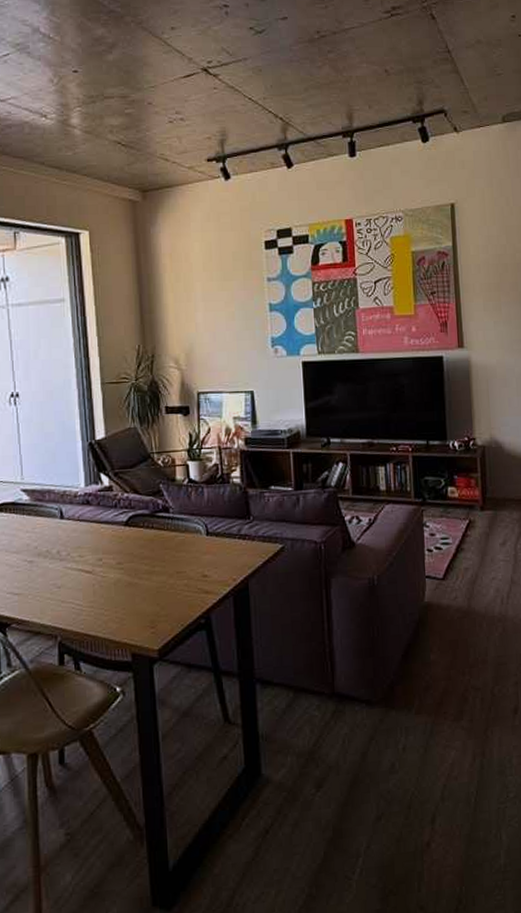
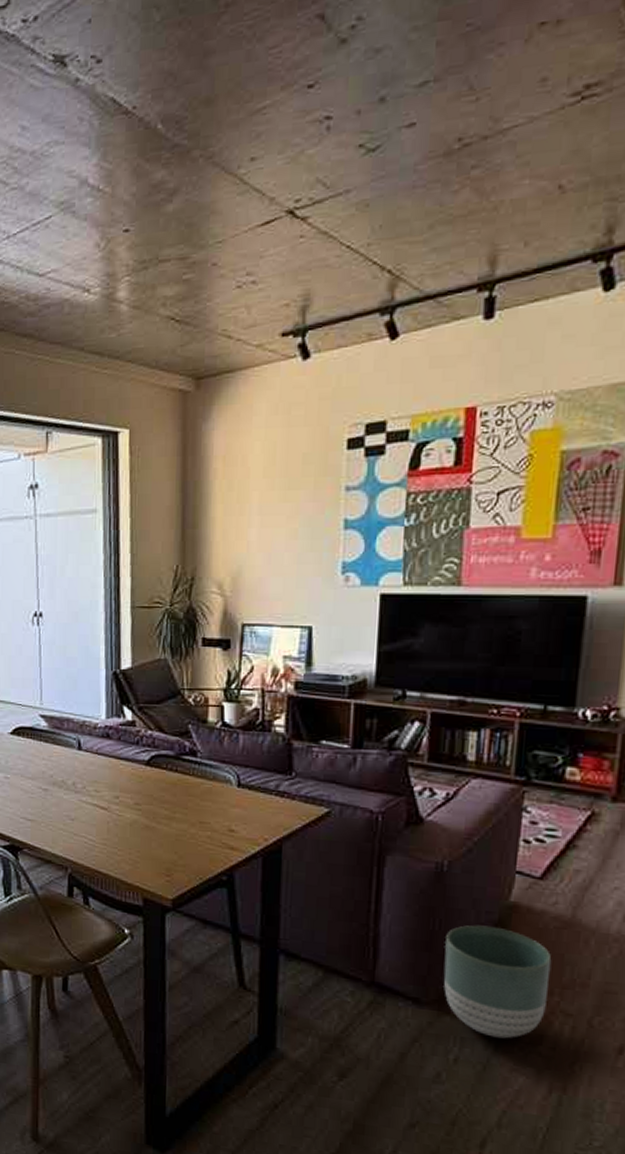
planter: none [383,625,462,722] -> present [443,925,552,1039]

